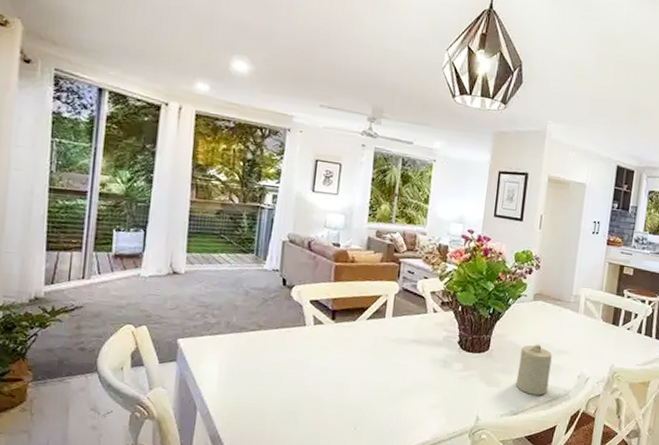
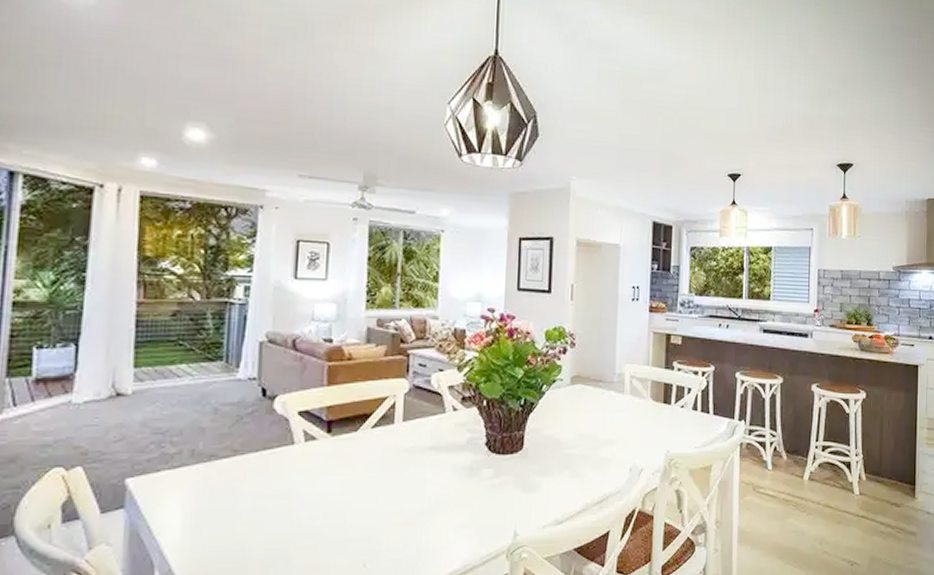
candle: present [516,344,552,396] -> none [558,435,598,497]

